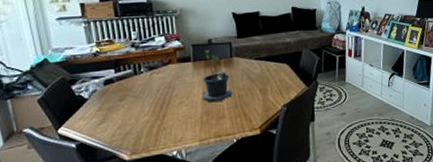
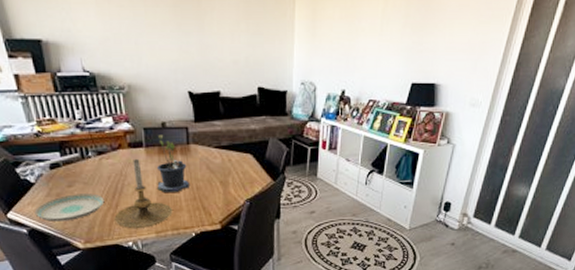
plate: none [85,106,153,135] -> present [34,193,105,222]
candle holder: none [160,71,216,138] -> present [113,158,173,228]

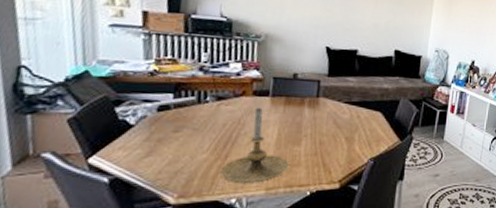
plate: present [34,193,105,222] -> none [124,140,214,171]
potted plant: present [157,135,191,193] -> none [276,85,314,147]

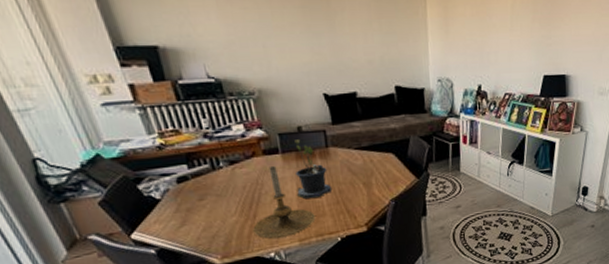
potted plant: none [276,85,314,147] -> present [294,139,333,200]

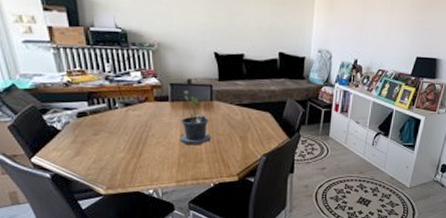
candle holder: present [251,165,316,239] -> none [136,111,193,177]

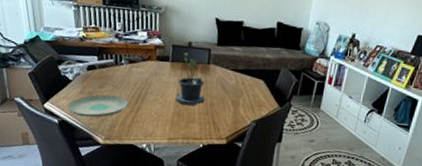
plate: none [59,142,129,168] -> present [67,94,129,118]

